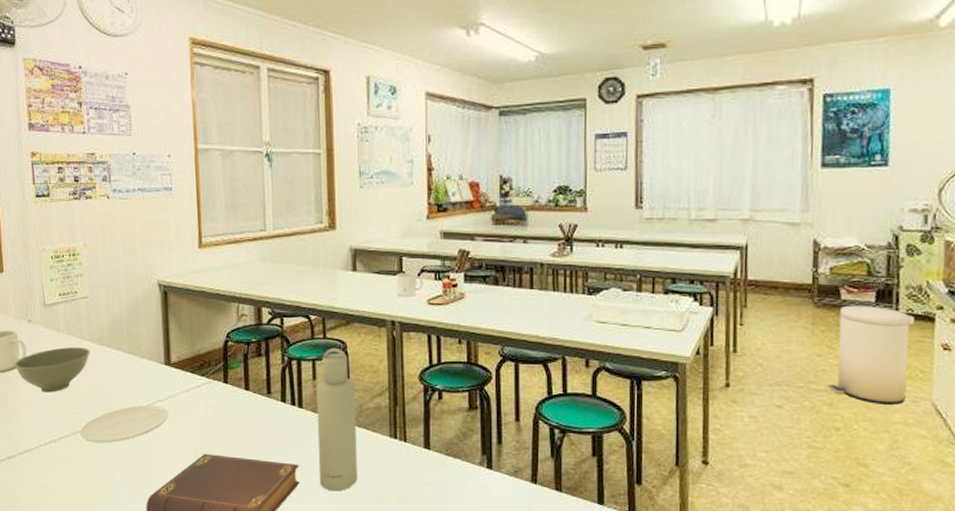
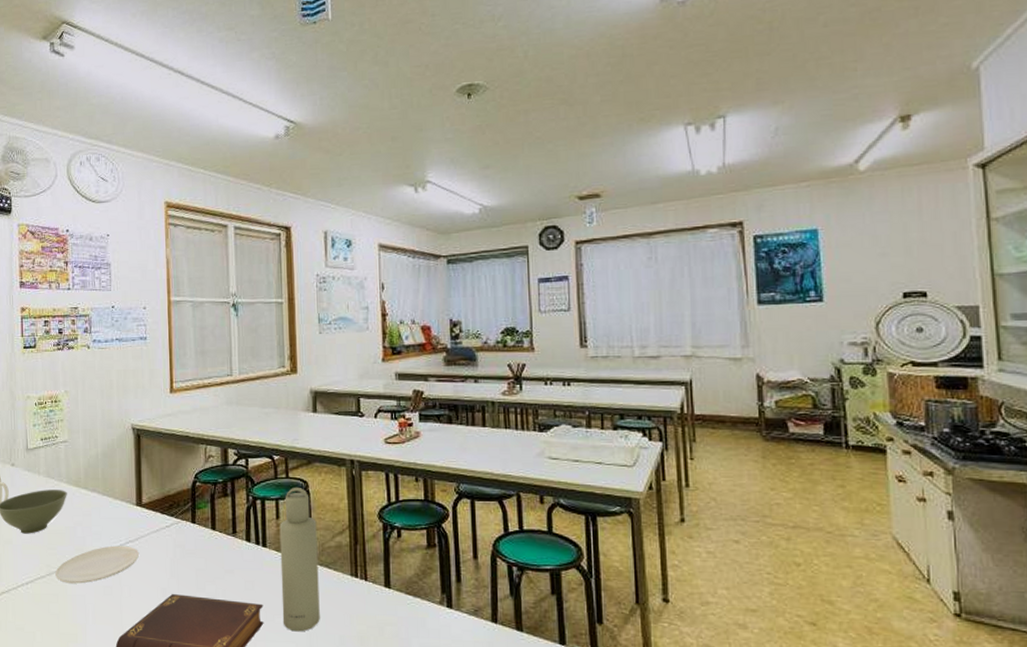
mug: present [396,272,423,297] -> none [354,412,380,436]
pedal bin: present [827,305,914,405] -> none [783,438,865,539]

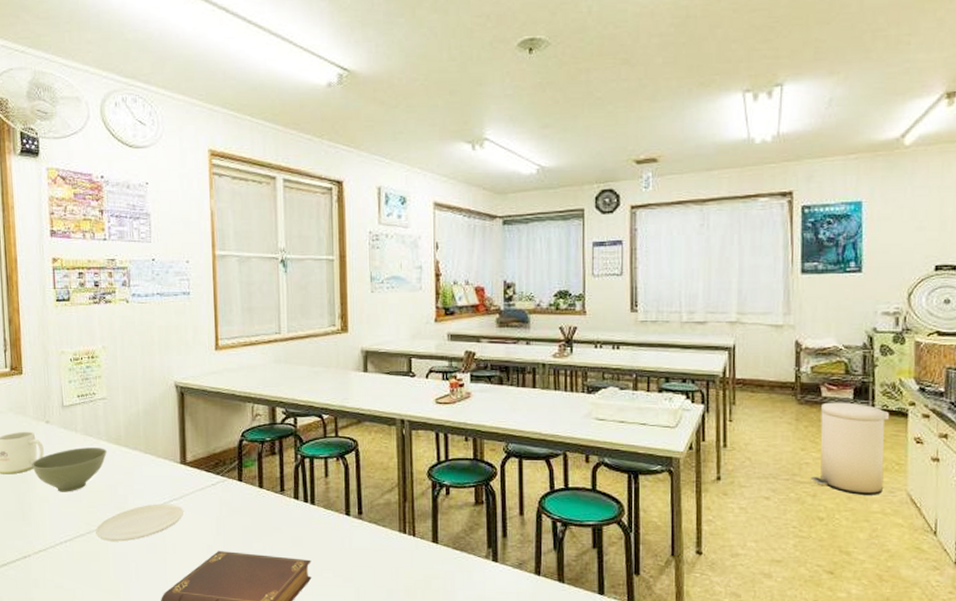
bottle: present [279,487,320,632] -> none [328,445,368,586]
pedal bin: none [783,438,865,539] -> present [810,402,889,495]

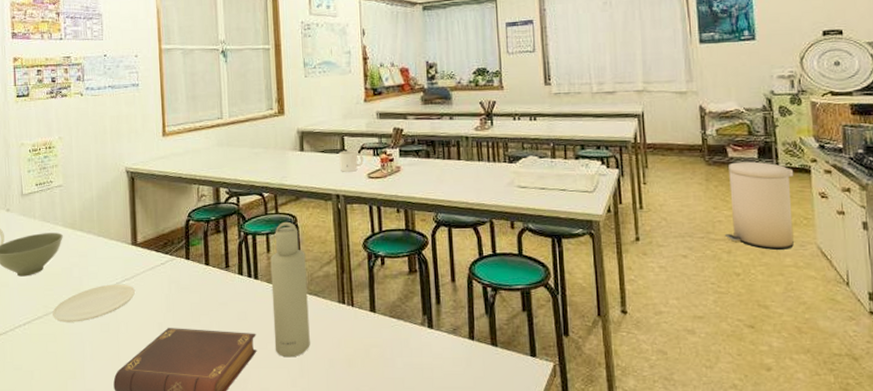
bottle: none [328,445,368,586] -> present [270,221,310,358]
mug: none [405,373,431,396] -> present [339,150,364,172]

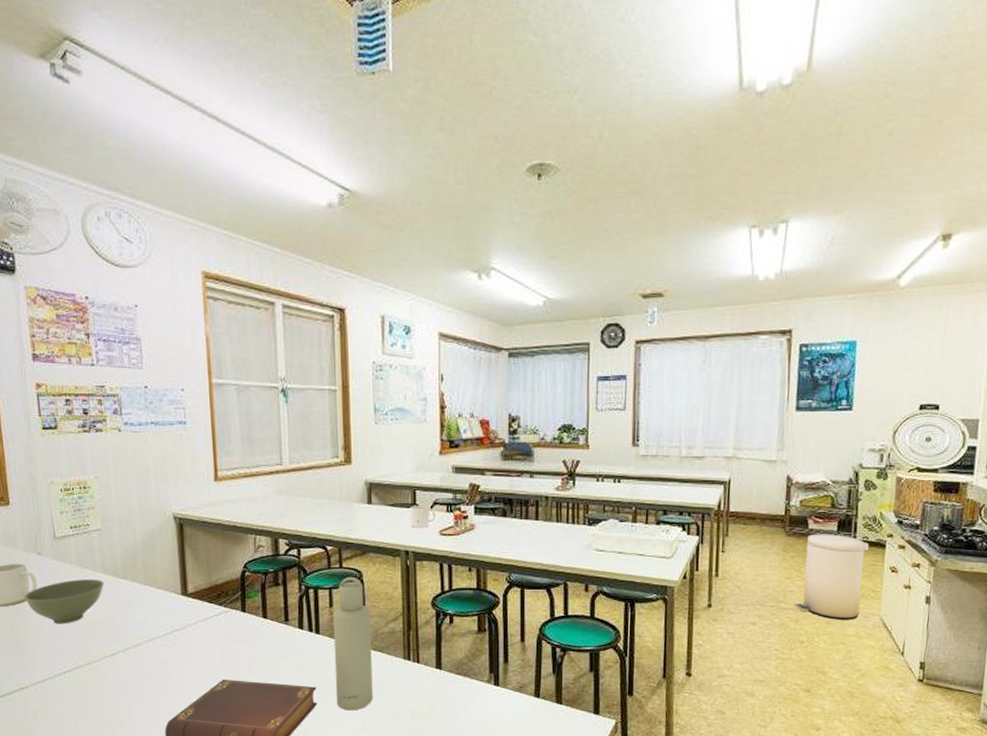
plate: present [52,284,135,322] -> none [95,634,186,672]

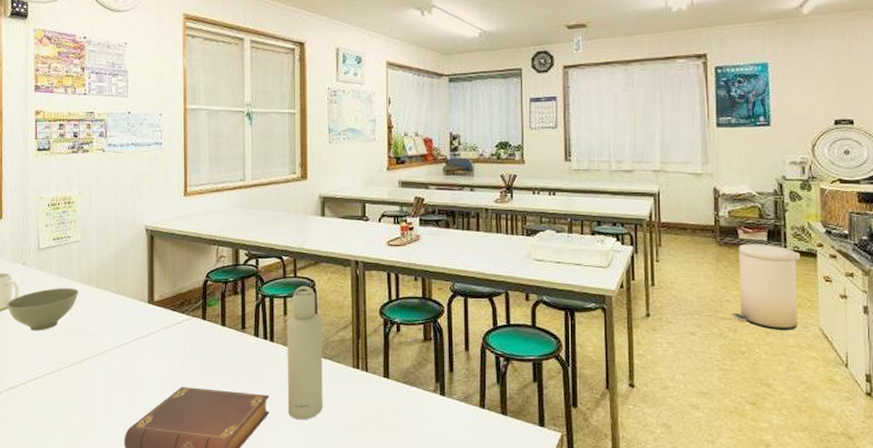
mug: present [409,505,436,528] -> none [359,217,384,239]

